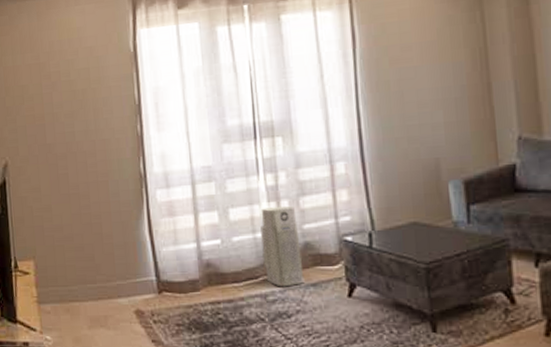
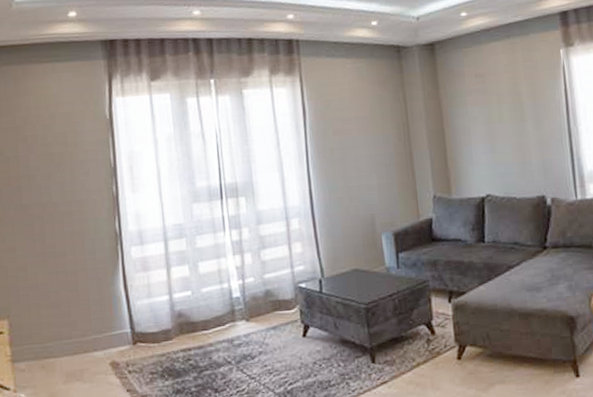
air purifier: present [260,205,305,287] -> none [227,258,266,332]

